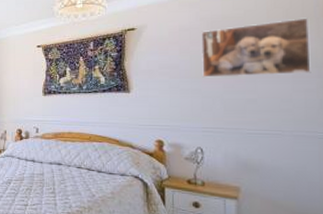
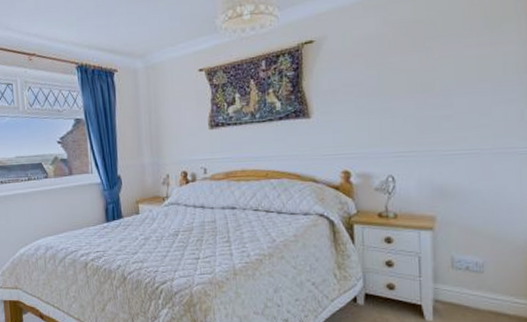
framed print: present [200,17,311,78] -> none [388,15,512,94]

